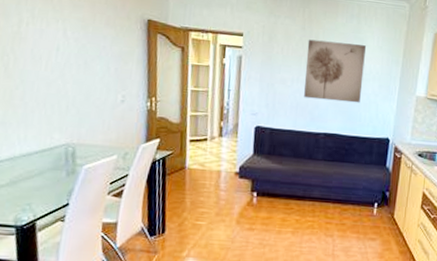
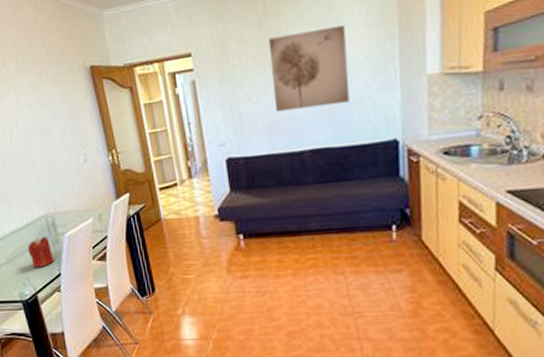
candle: none [37,164,65,195] -> present [28,237,54,268]

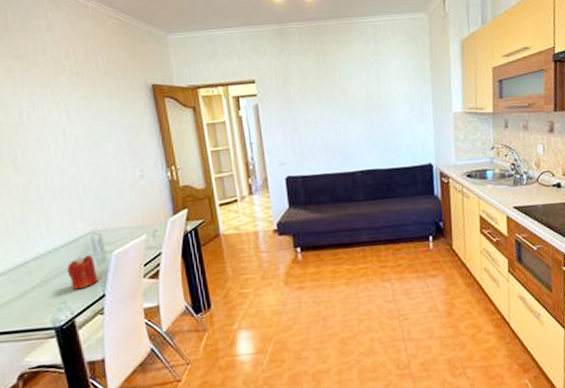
wall art: present [268,26,350,112] -> none [325,68,394,137]

